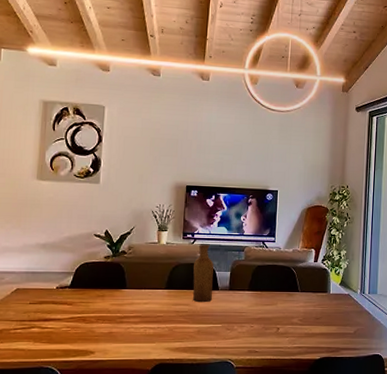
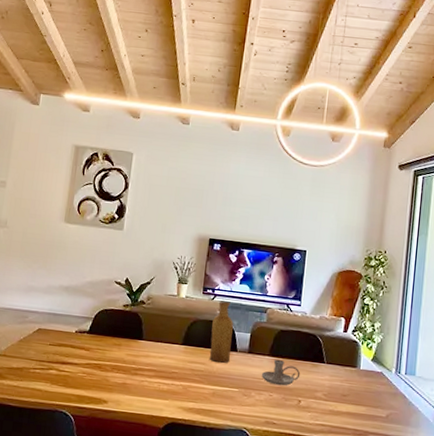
candle holder: none [242,293,278,317] -> present [261,359,301,386]

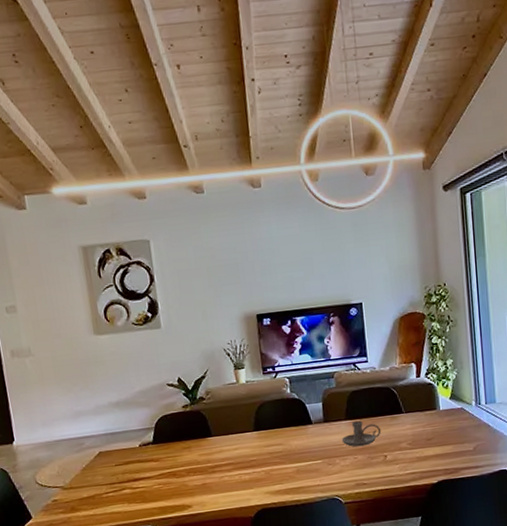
vase: present [209,301,233,364] -> none [280,375,308,441]

